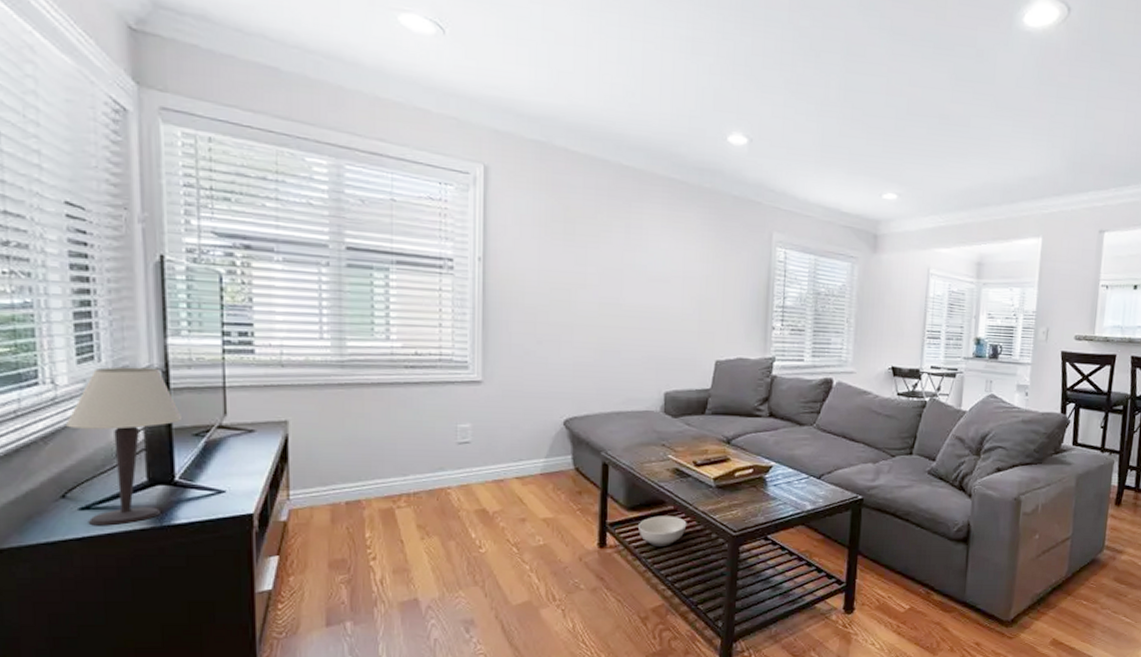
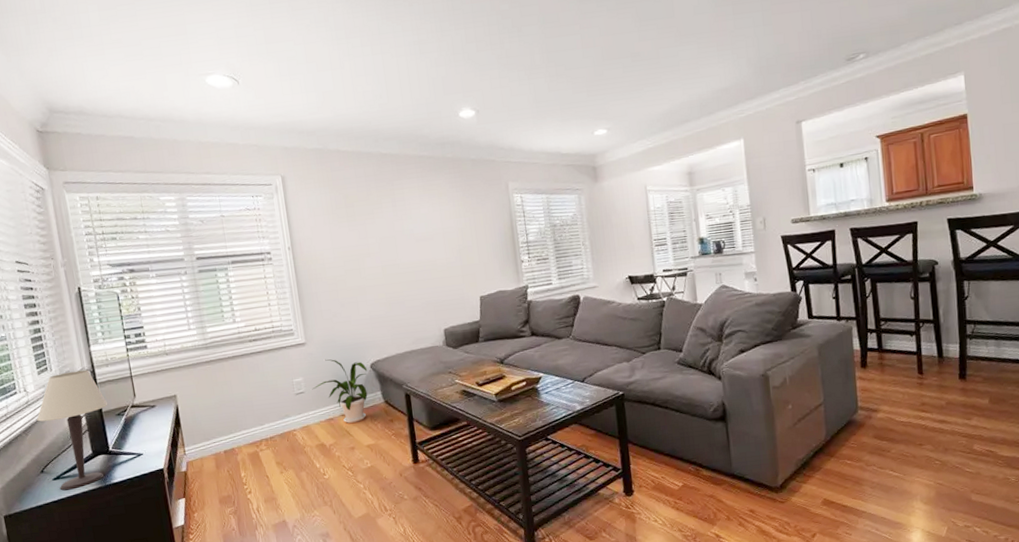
house plant: none [481,405,559,490] -> present [312,359,368,424]
bowl: present [637,516,687,546] -> none [440,430,480,457]

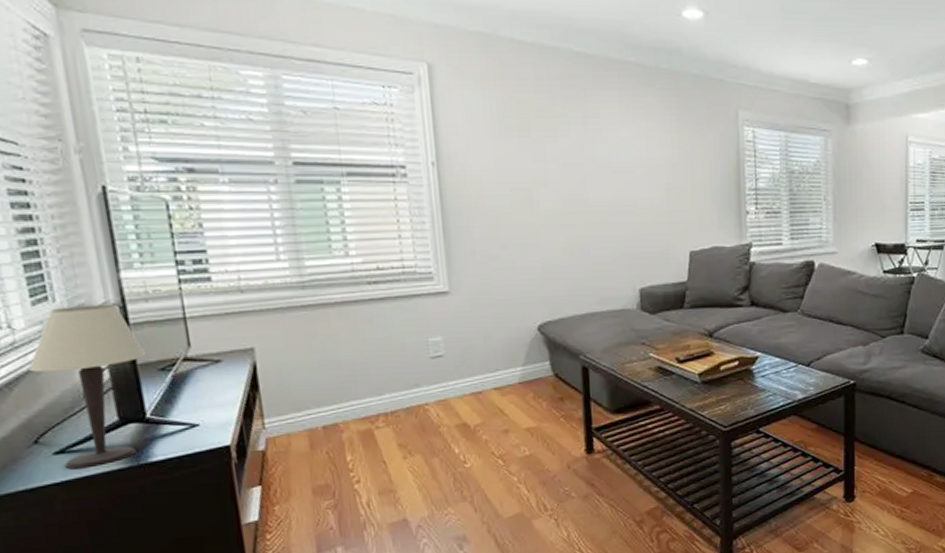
house plant: present [312,359,368,424] -> none [454,314,534,400]

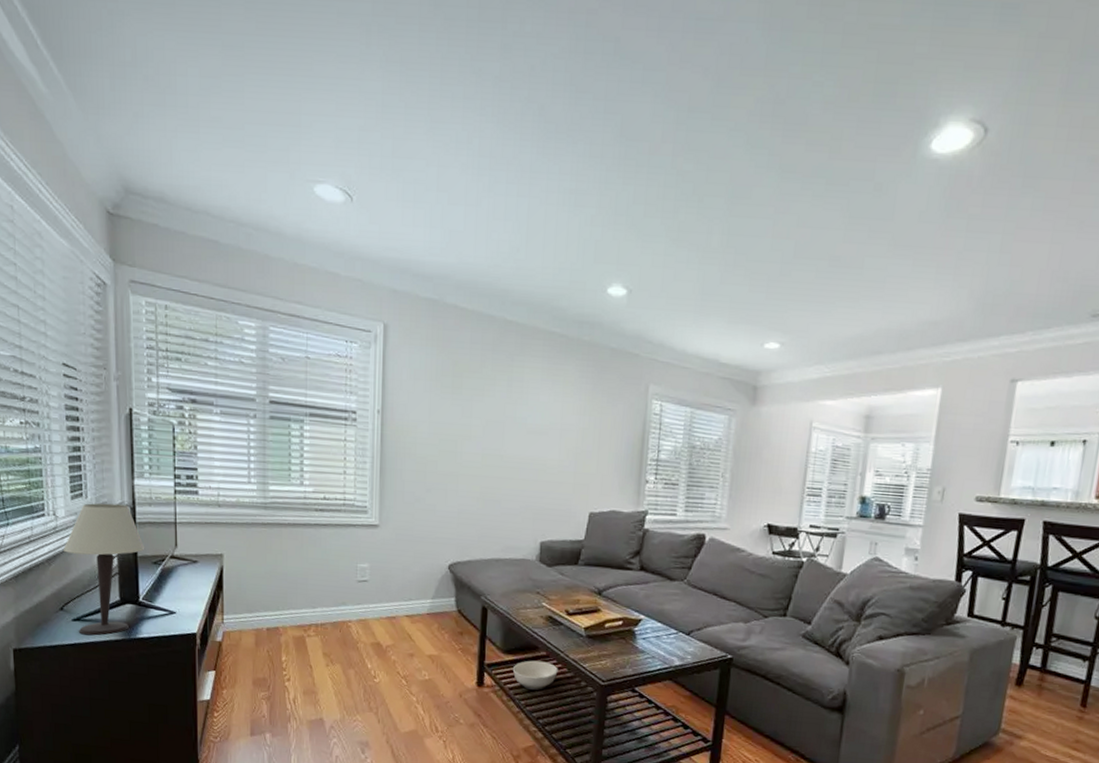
bowl: none [624,415,675,448] -> present [512,660,558,690]

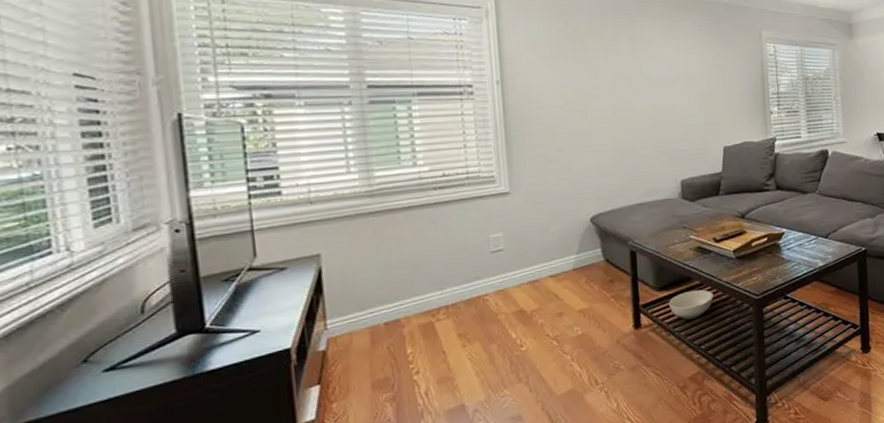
table lamp: present [63,503,145,636] -> none [85,221,211,386]

